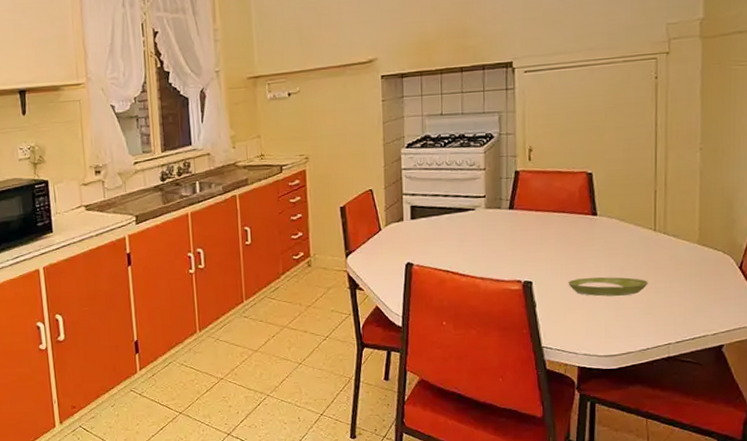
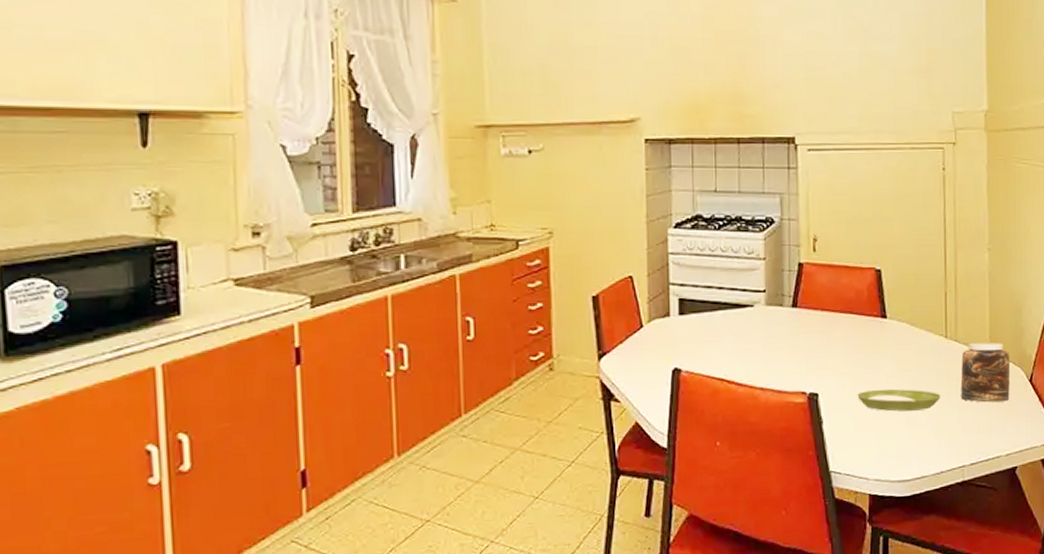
jar: none [668,233,720,288] -> present [960,342,1011,403]

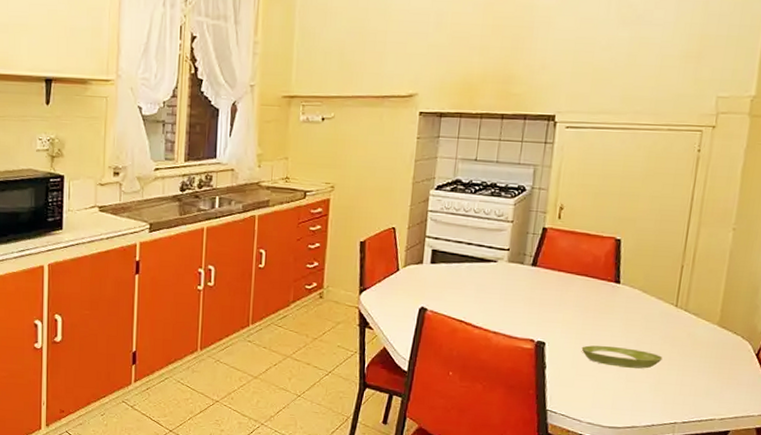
jar: present [960,342,1011,403] -> none [682,313,740,371]

